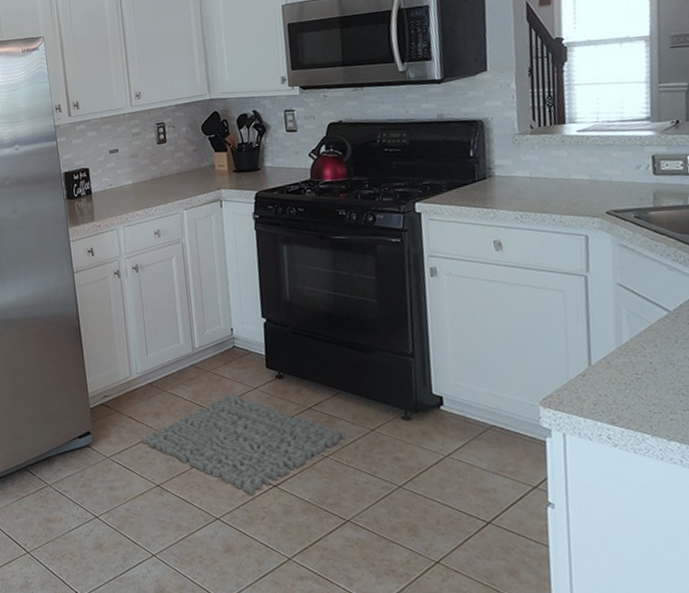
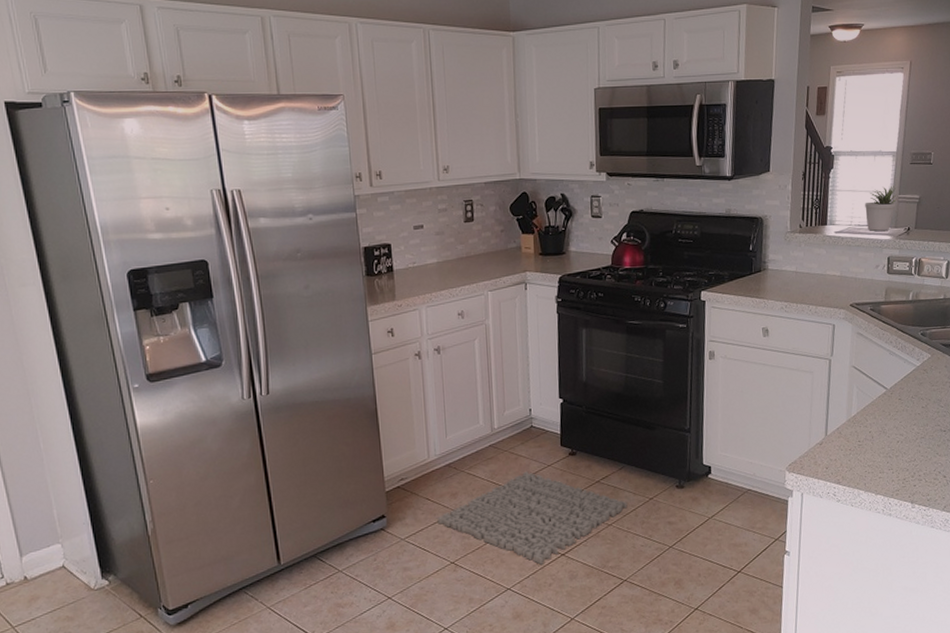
potted plant: none [613,73,657,127] -> present [865,185,897,232]

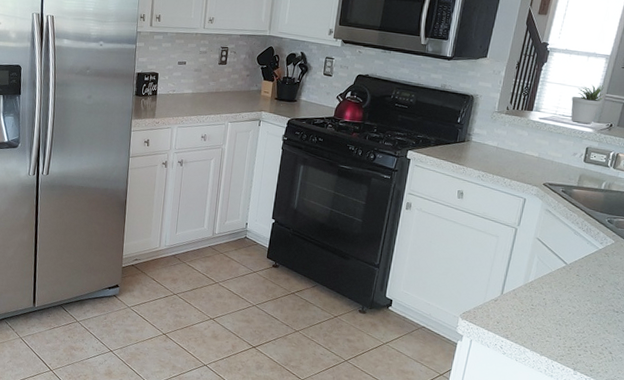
floor mat: present [437,471,628,565] -> none [158,272,315,352]

